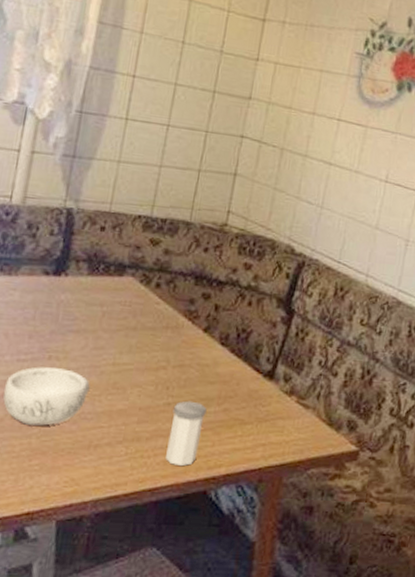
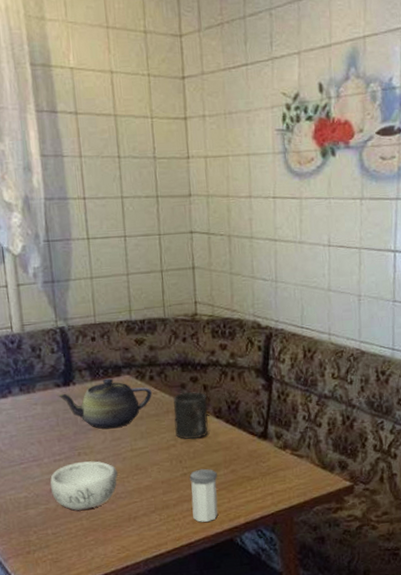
teapot: none [42,276,155,335] -> present [57,378,153,429]
mug: none [169,309,216,365] -> present [172,391,209,439]

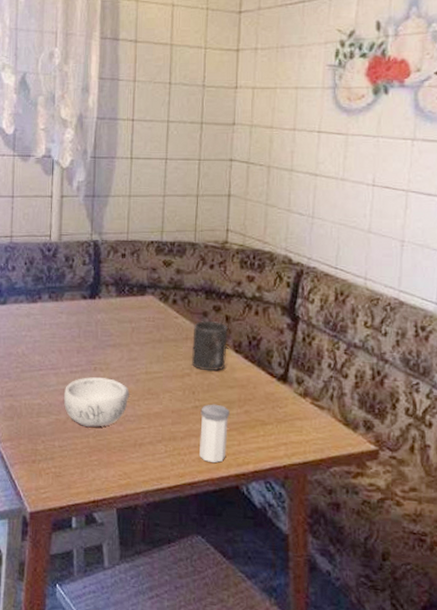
teapot: present [57,378,153,429] -> none [82,296,174,348]

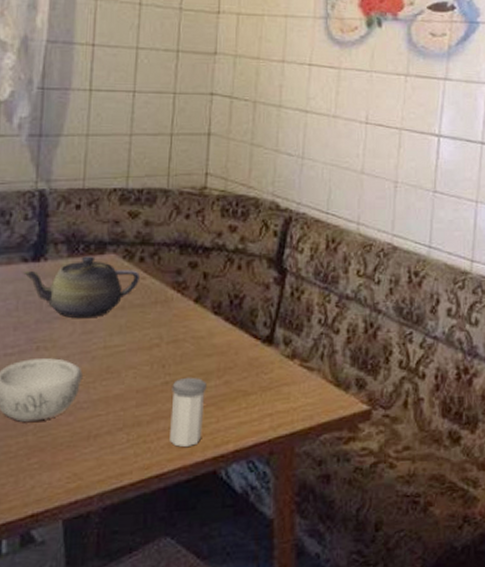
teapot: none [82,296,174,348] -> present [22,256,141,319]
mug: present [191,321,228,371] -> none [161,280,206,338]

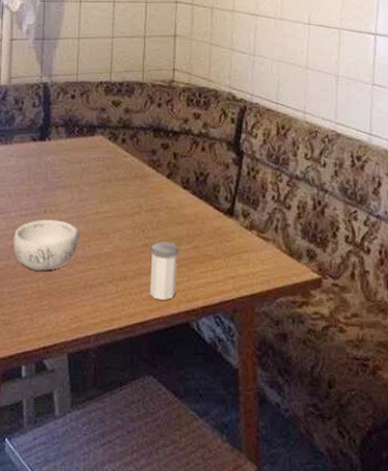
teapot: present [22,256,141,319] -> none [32,137,123,189]

